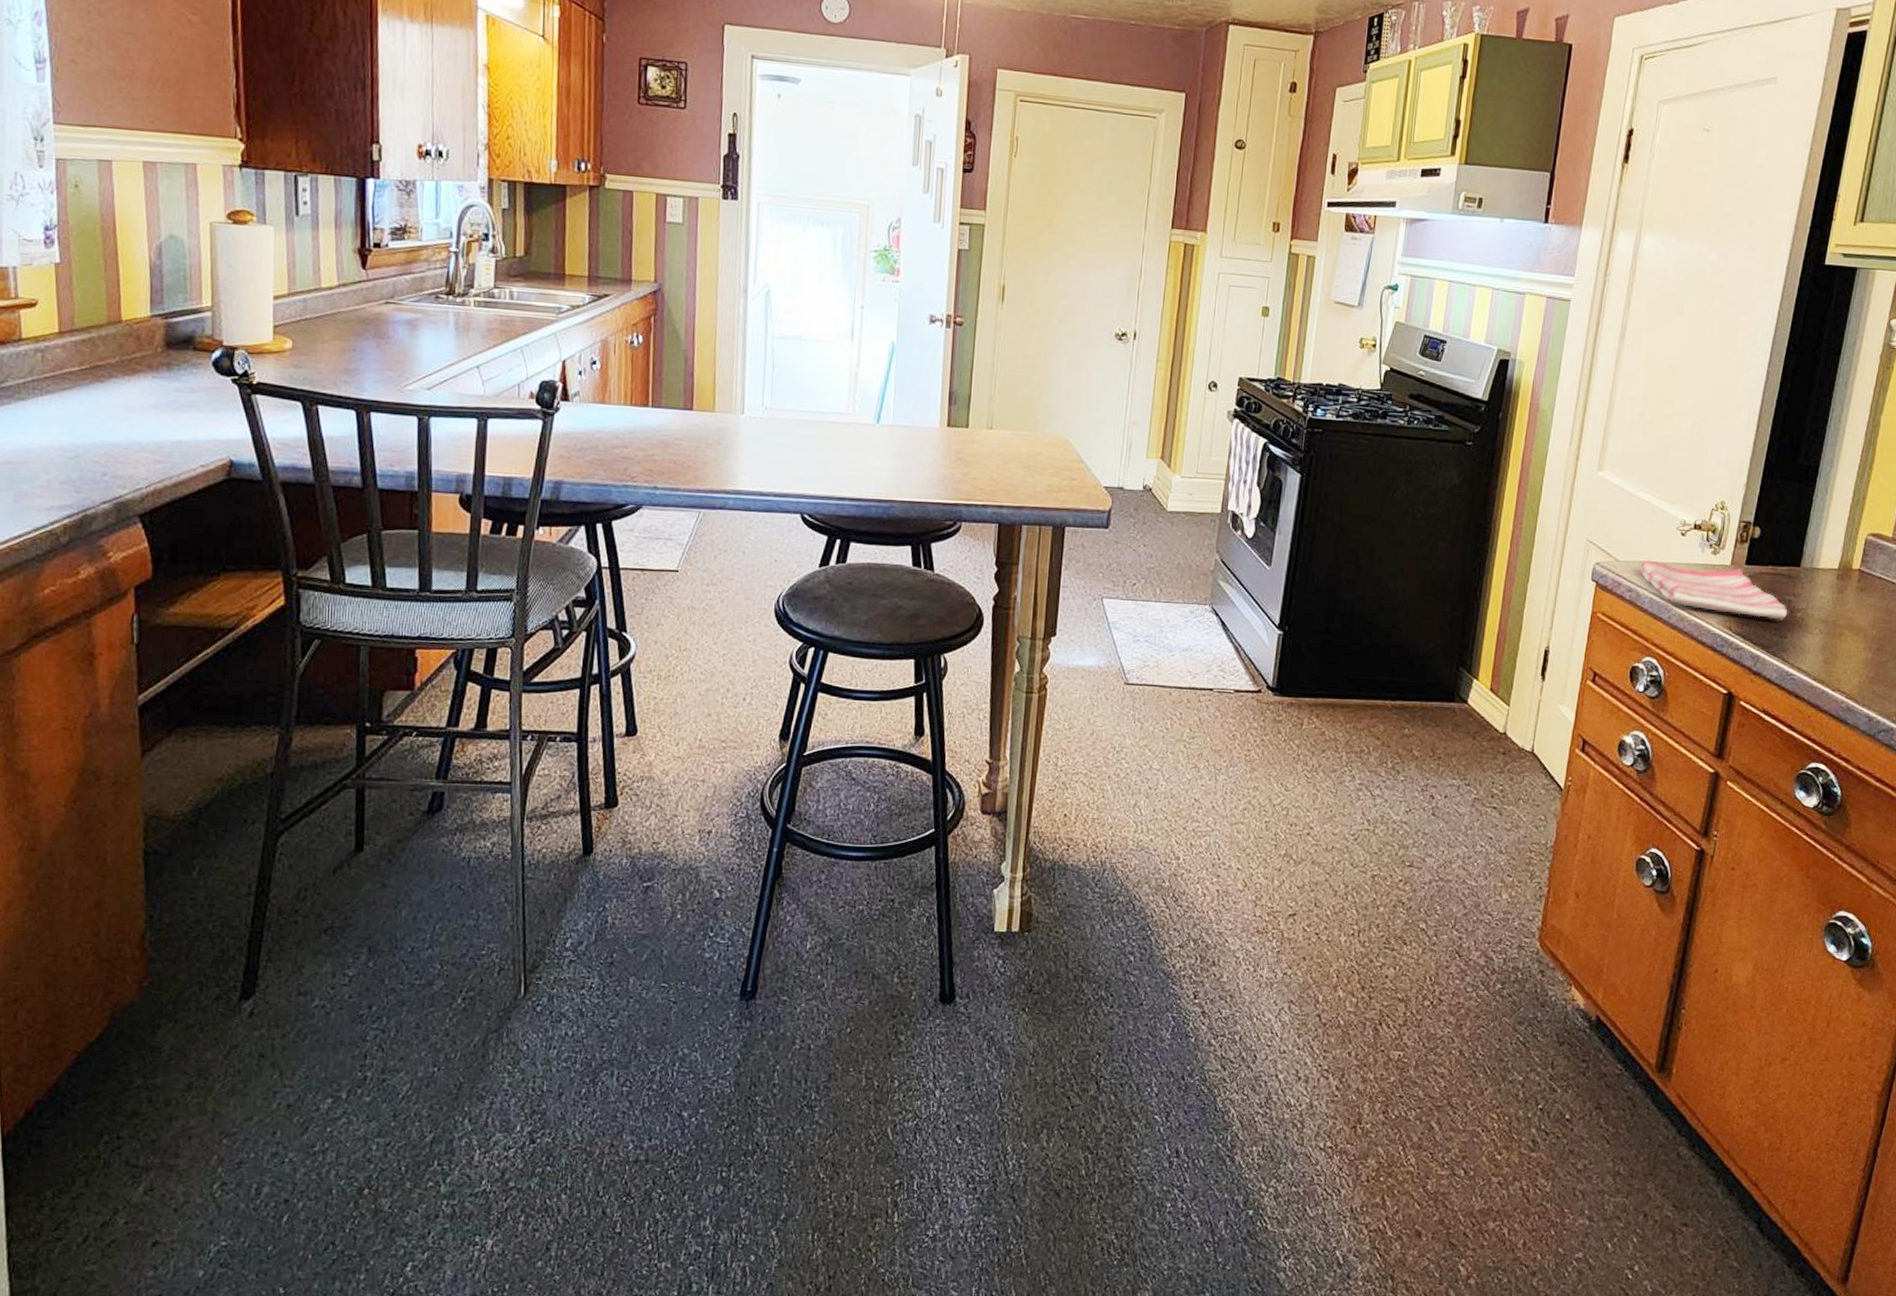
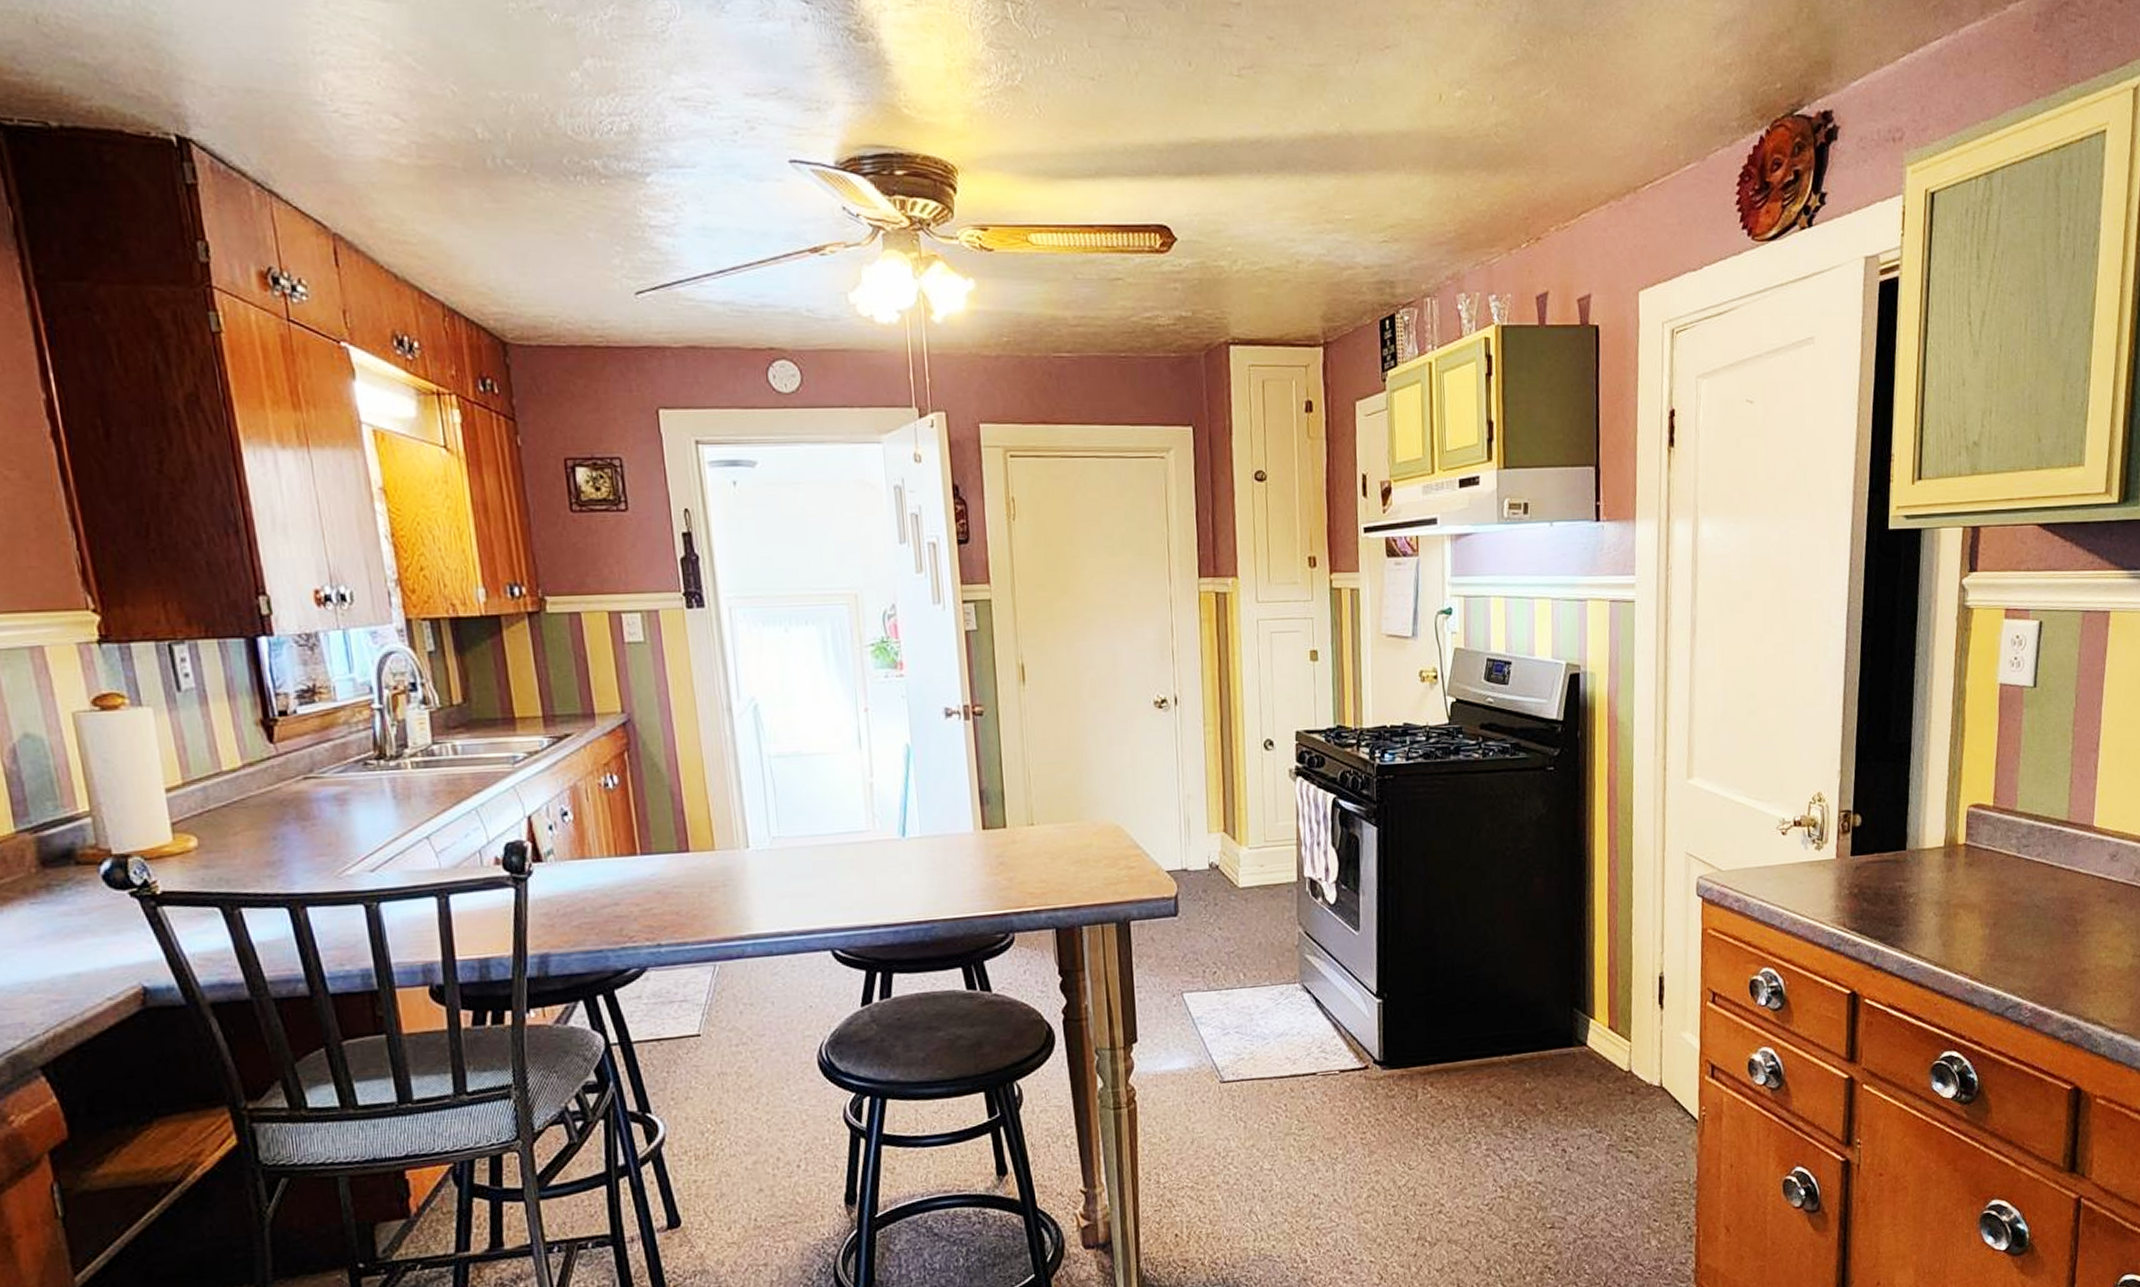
dish towel: present [1639,560,1788,620] -> none [1744,860,1900,910]

